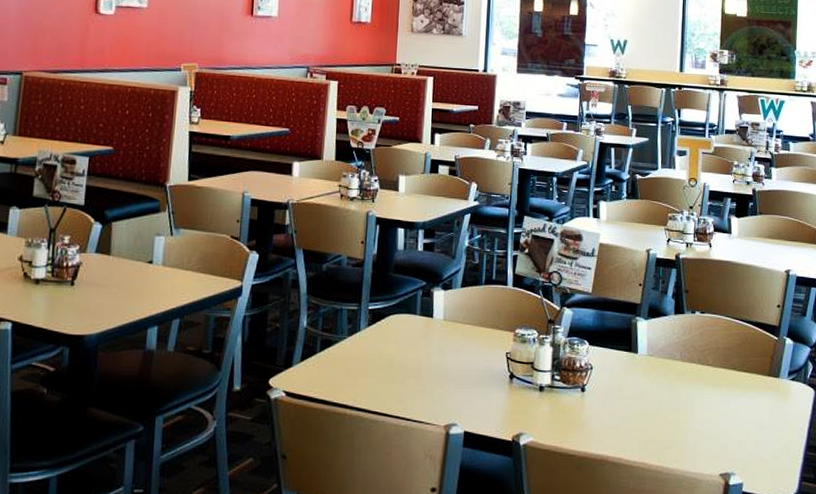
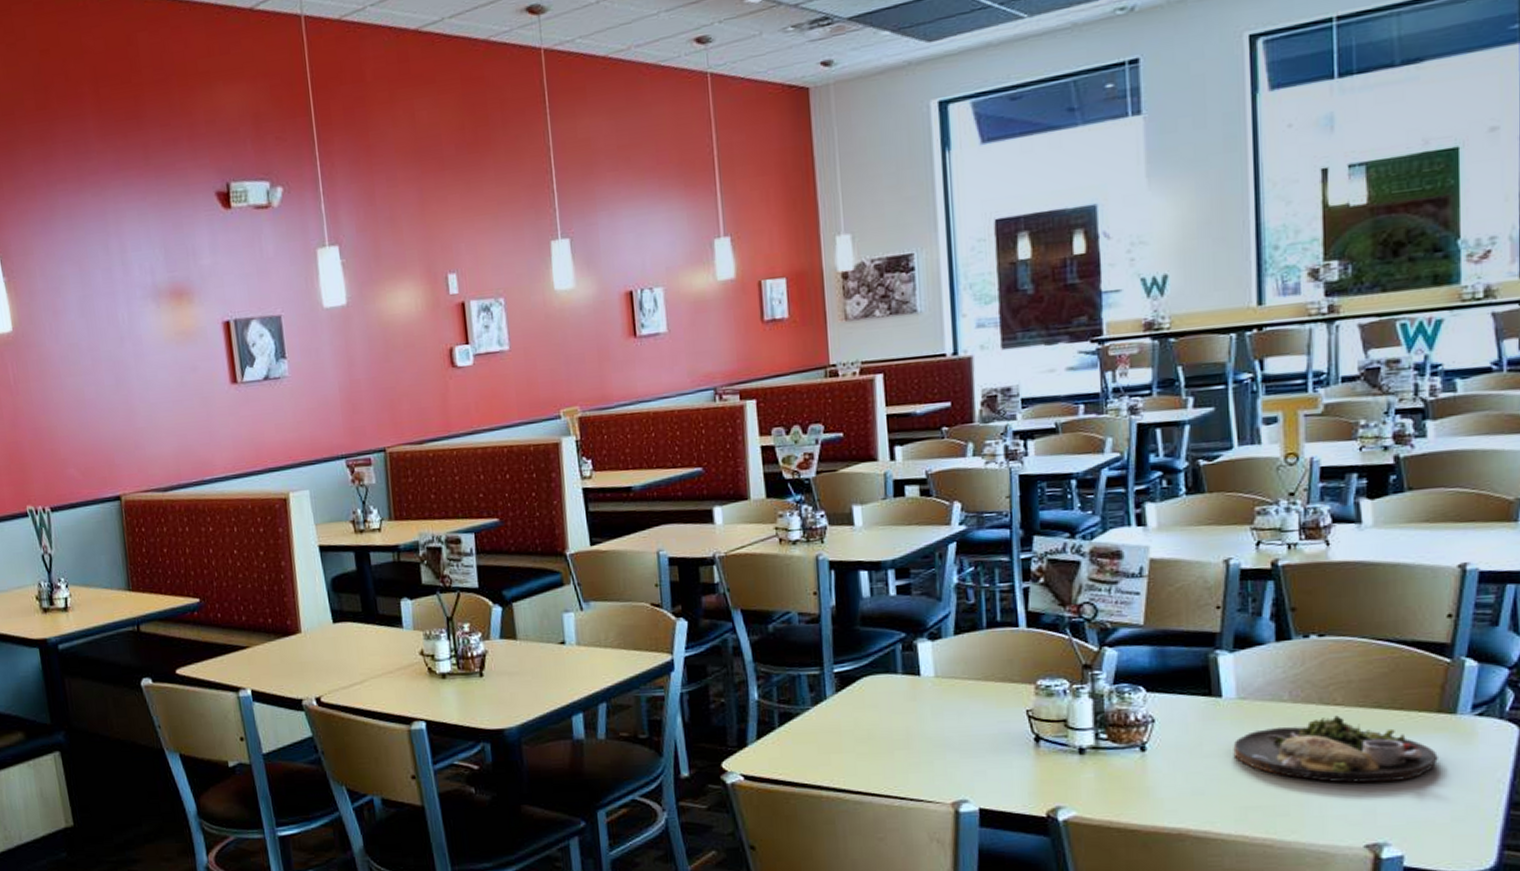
dinner plate: none [642,373,767,426] -> present [1233,715,1438,783]

